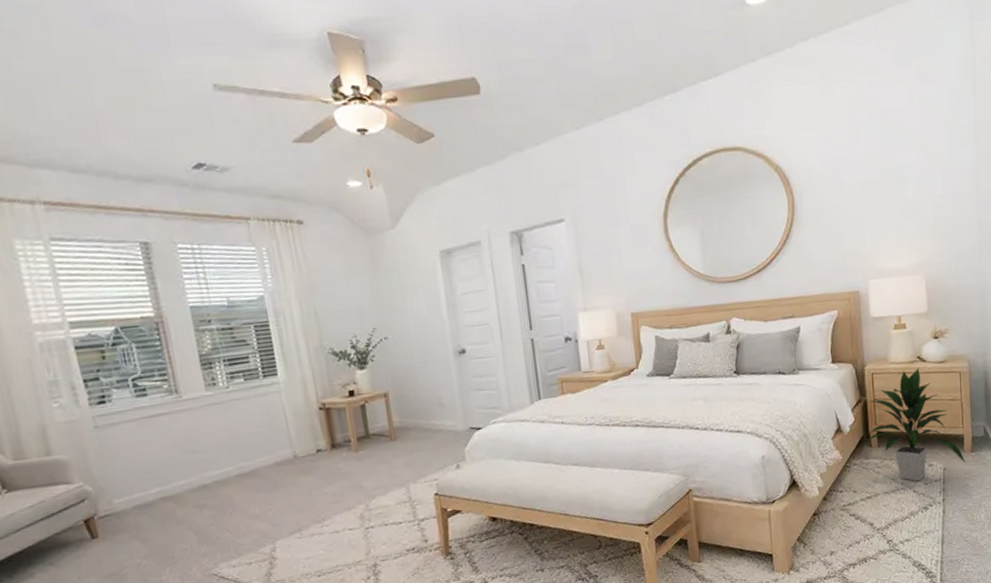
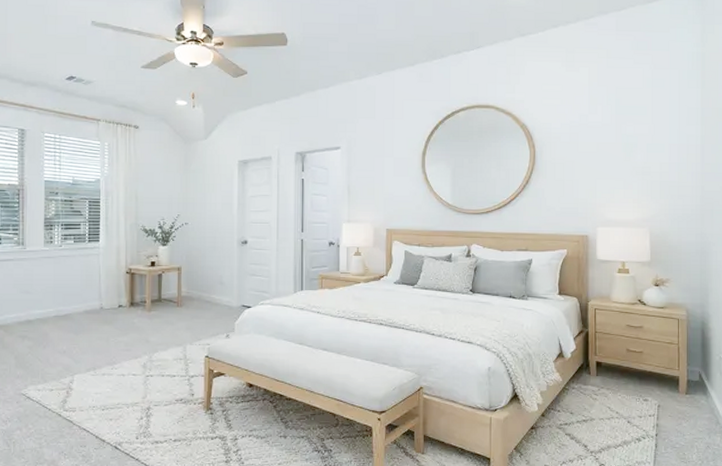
indoor plant: present [866,367,965,482] -> none [585,310,680,414]

